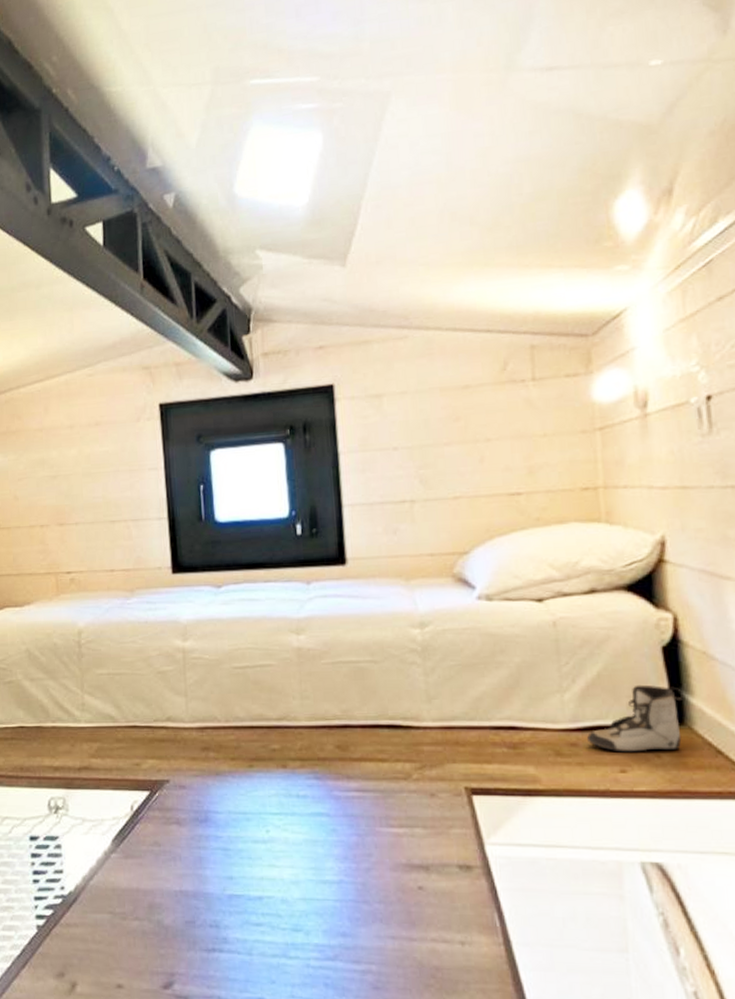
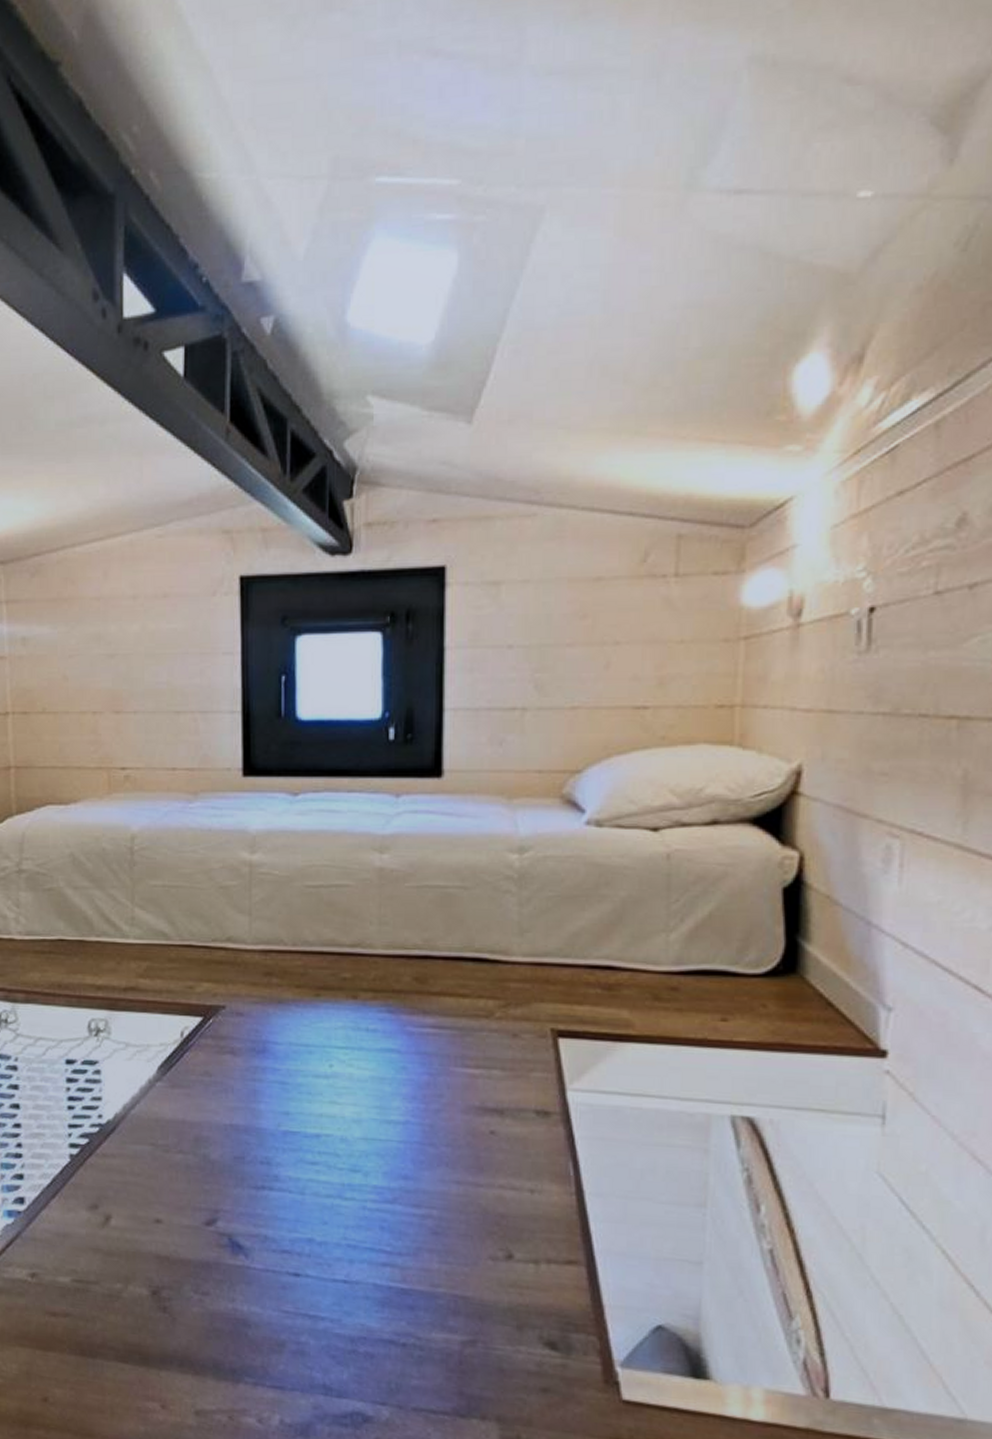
shoe: present [586,684,684,752] -> none [688,928,800,1000]

